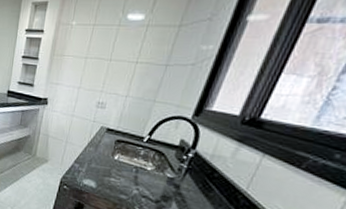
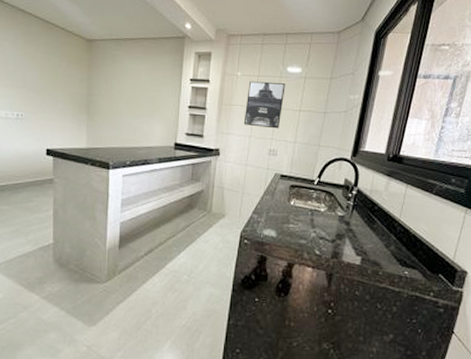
wall art: none [73,30,124,81] -> present [243,81,286,129]

